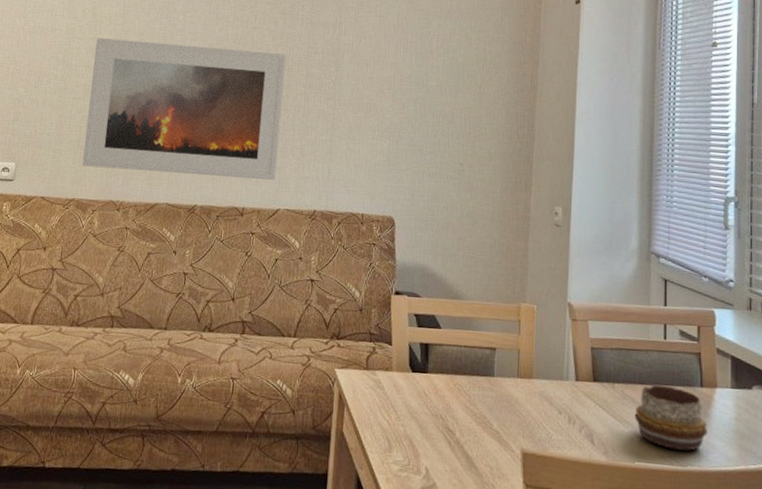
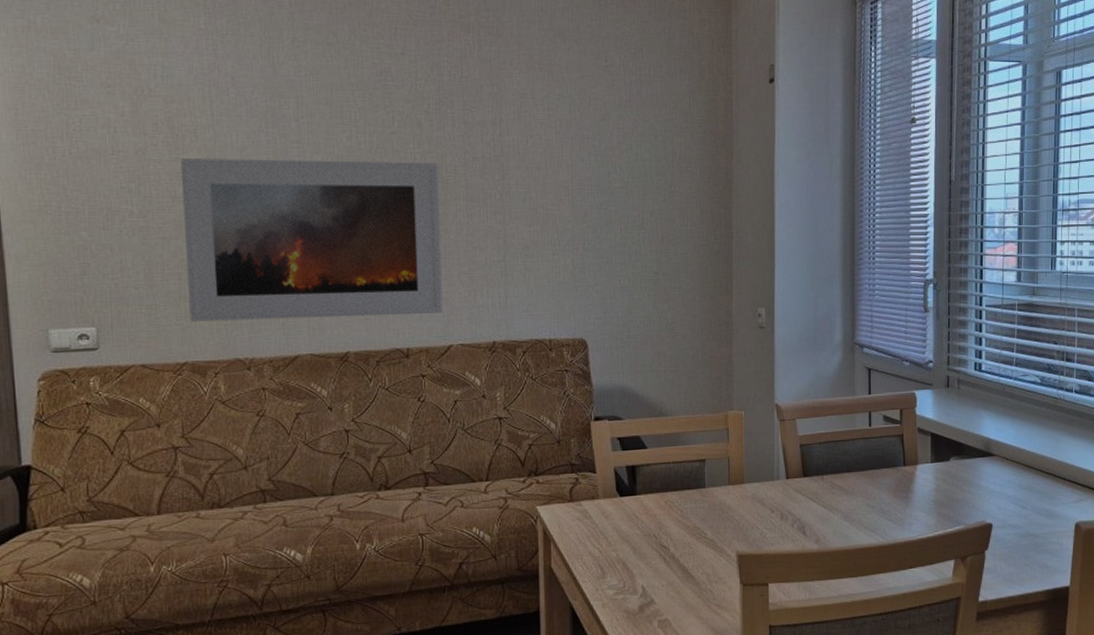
decorative bowl: present [634,384,707,451] -> none [843,469,910,527]

